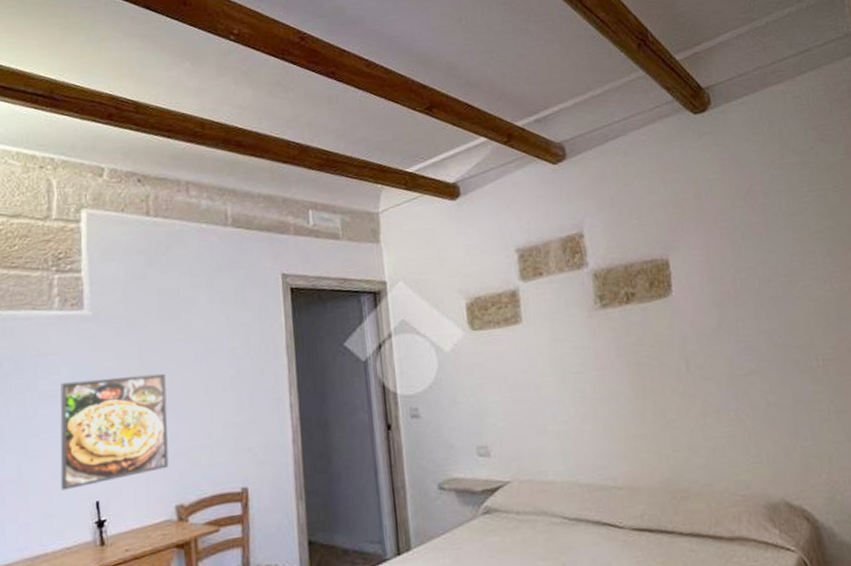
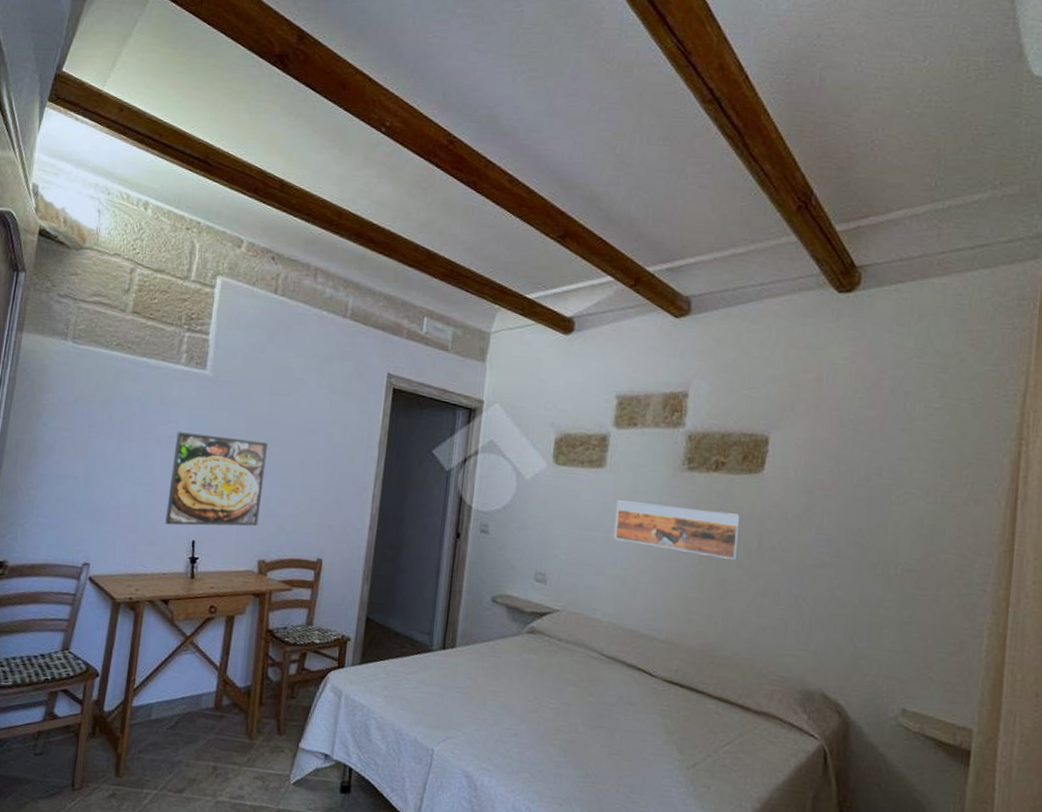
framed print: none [541,340,671,394] -> present [613,500,741,560]

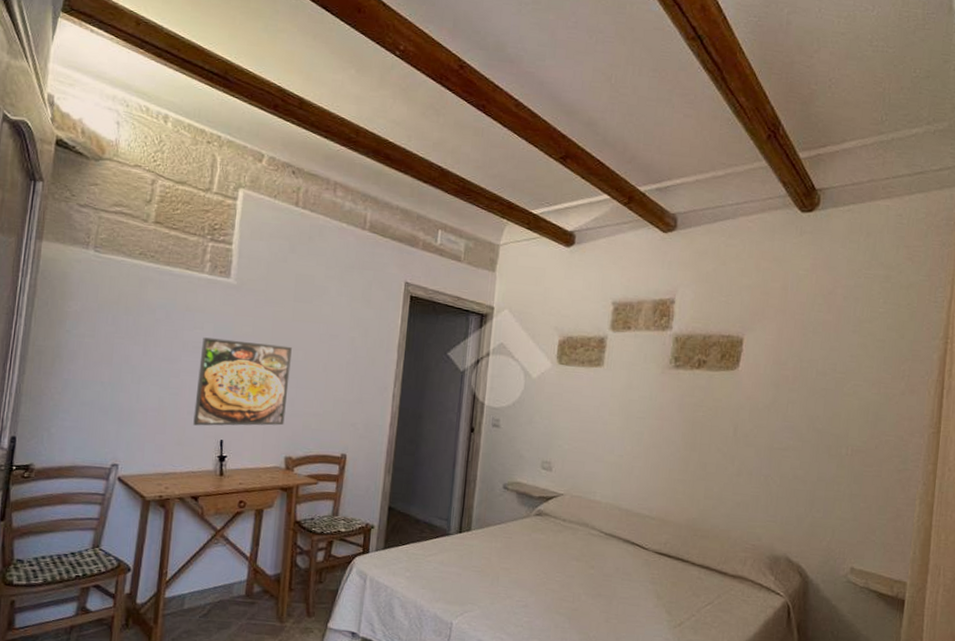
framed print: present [613,500,741,560] -> none [611,395,719,446]

